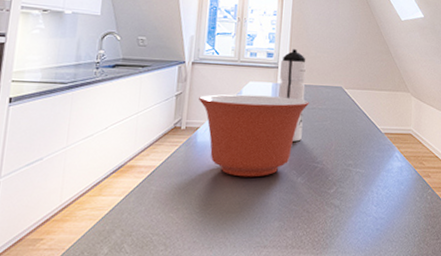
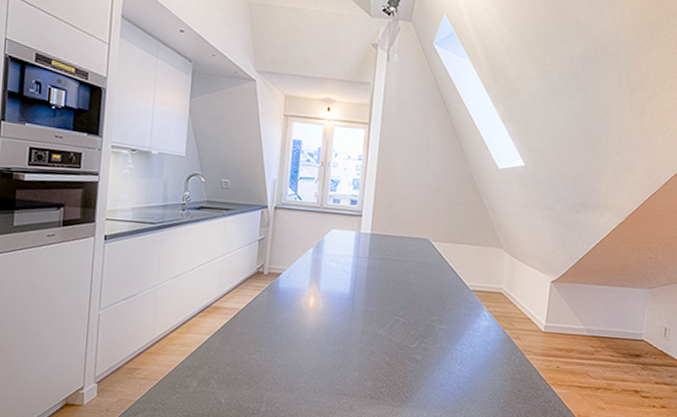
mixing bowl: present [199,94,309,177] -> none [281,241,393,326]
water bottle: present [278,49,307,142] -> none [361,197,393,293]

